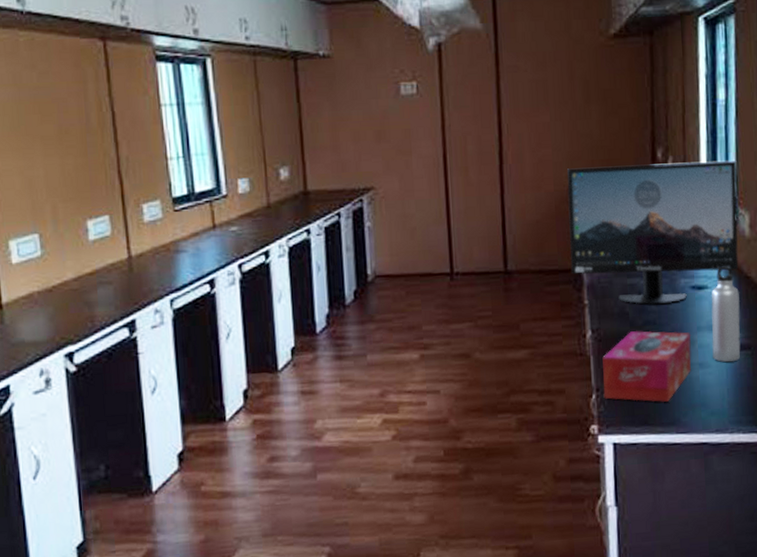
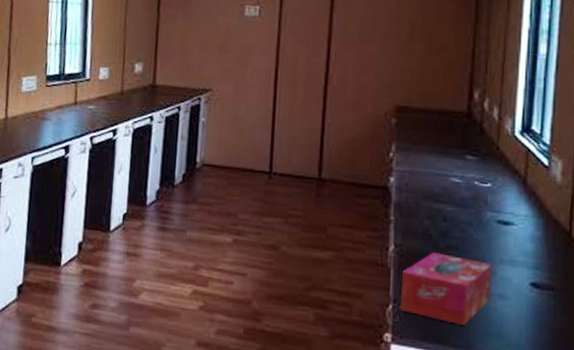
monitor: present [567,161,739,305] -> none [380,96,554,233]
water bottle: present [711,266,741,363] -> none [513,206,546,300]

